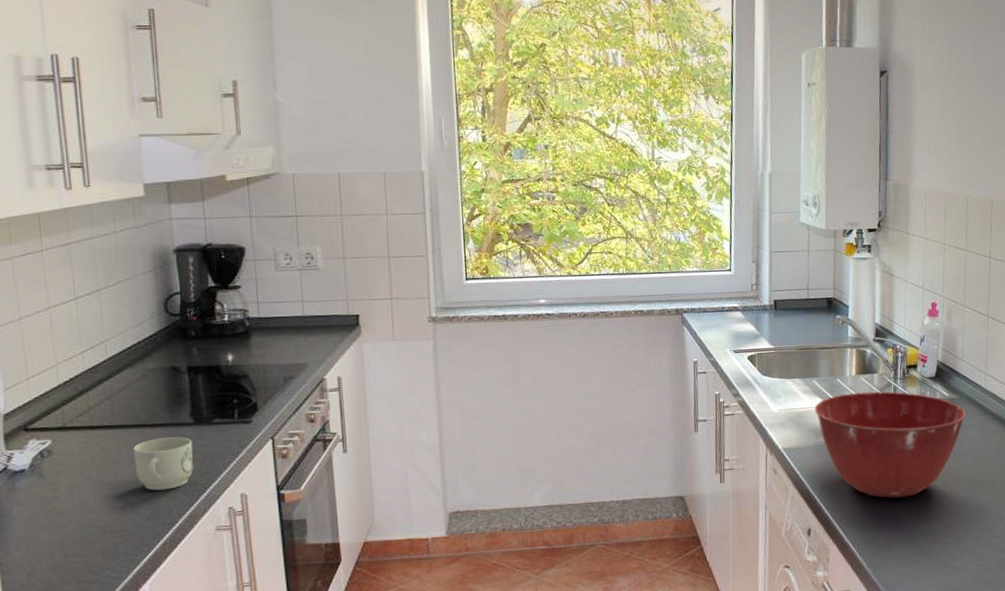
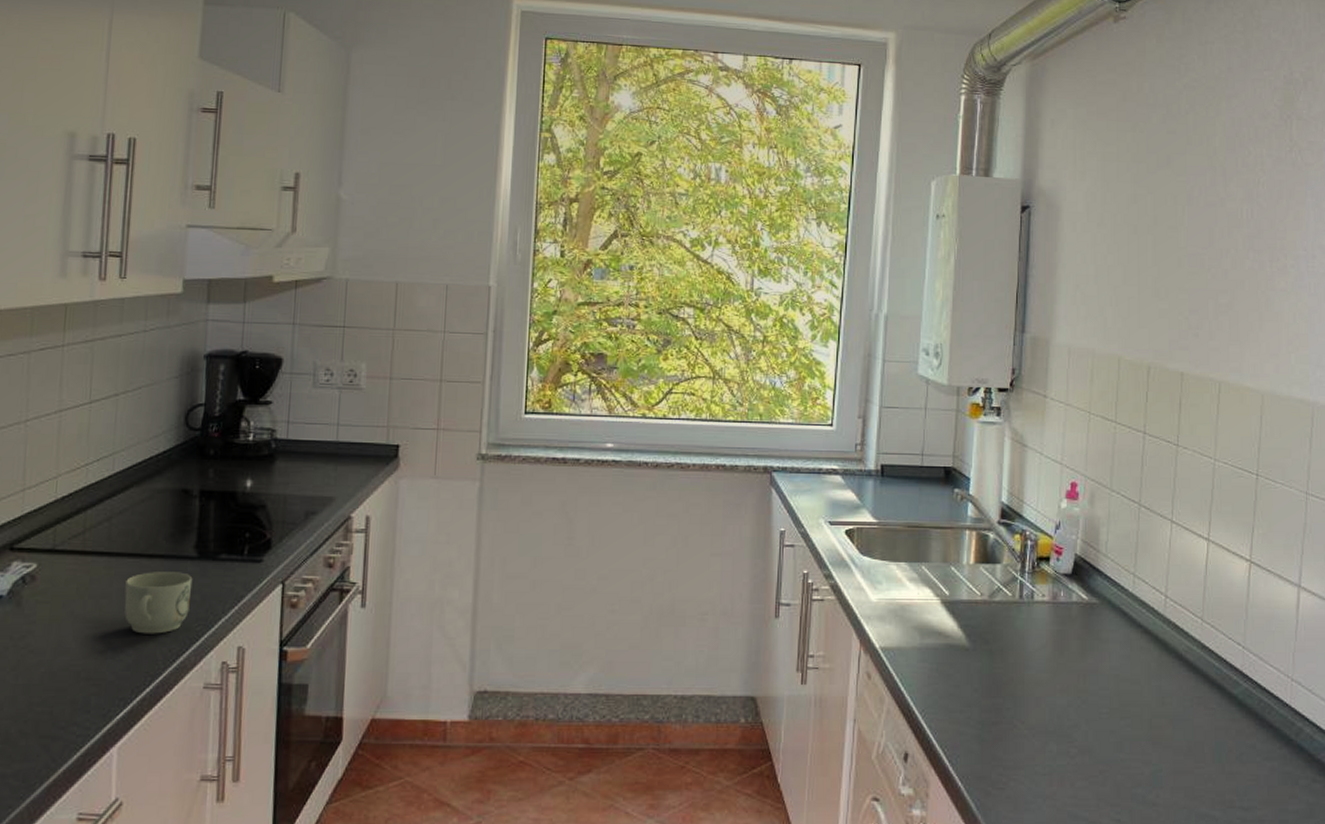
mixing bowl: present [814,391,966,498] -> none [921,585,1108,723]

